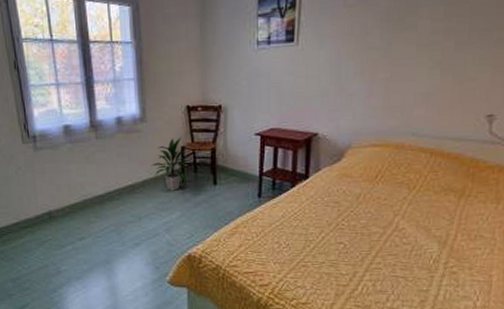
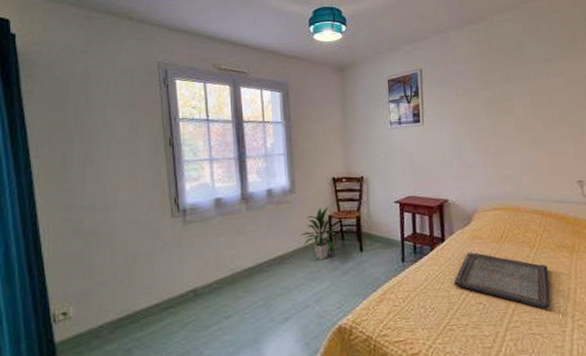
serving tray: none [313,190,427,254] -> present [453,252,550,310]

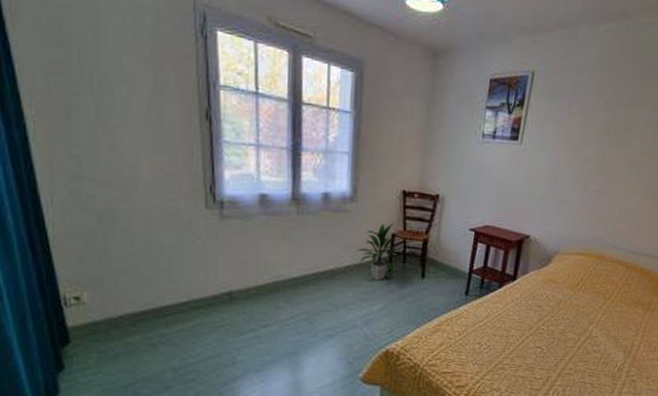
serving tray: present [453,252,550,310] -> none [515,295,618,362]

